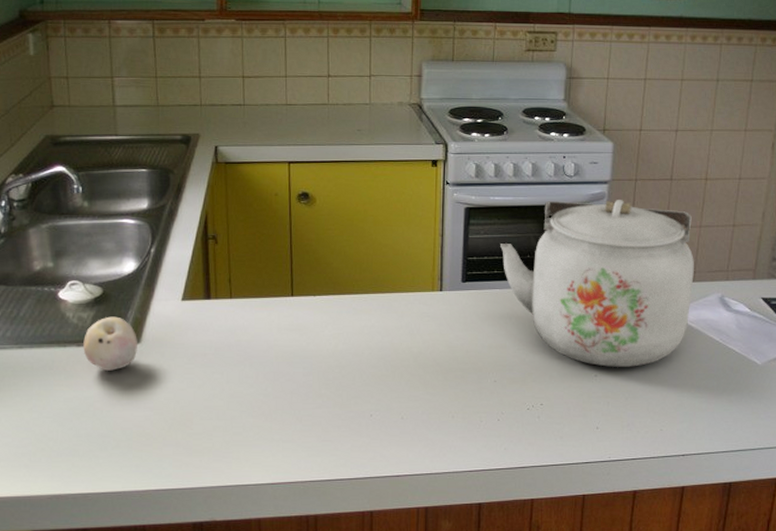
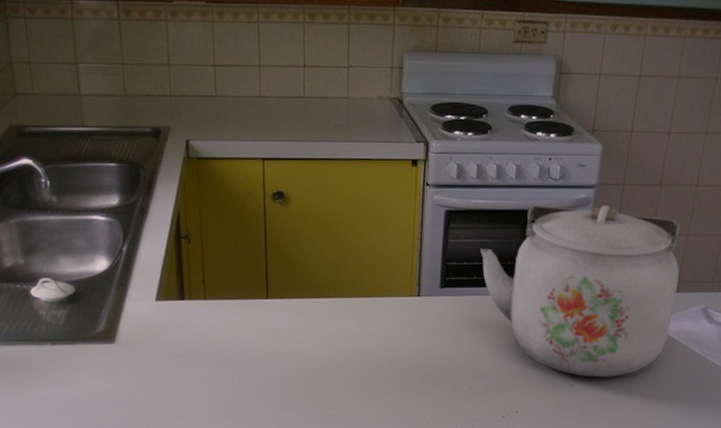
fruit: present [83,316,137,371] -> none [58,315,112,370]

